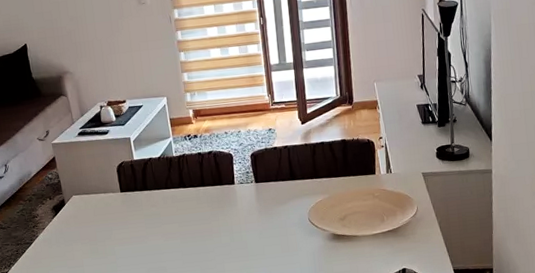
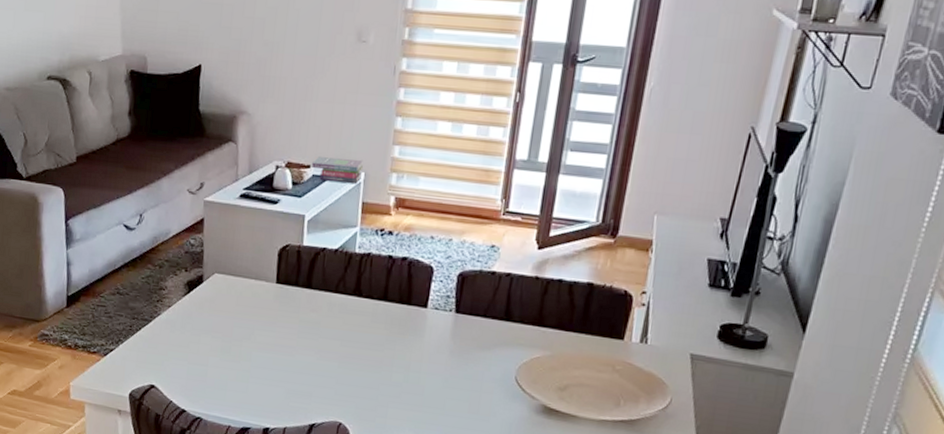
books: none [126,88,165,110] -> present [312,157,363,184]

